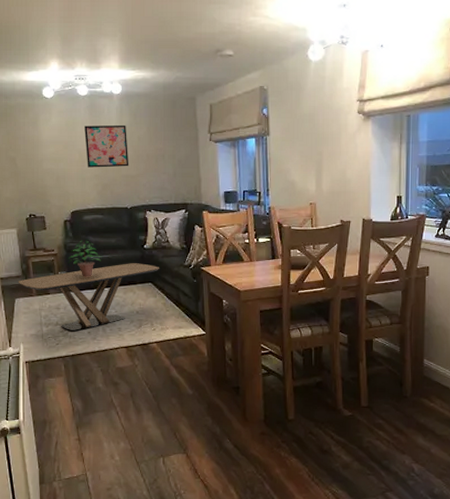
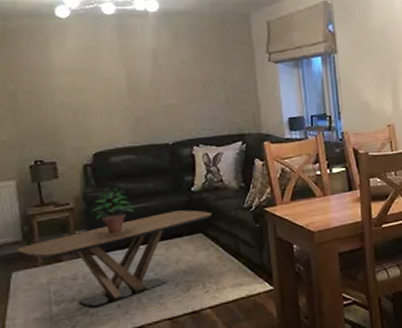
wall art: present [84,124,129,168] -> none [111,46,170,99]

